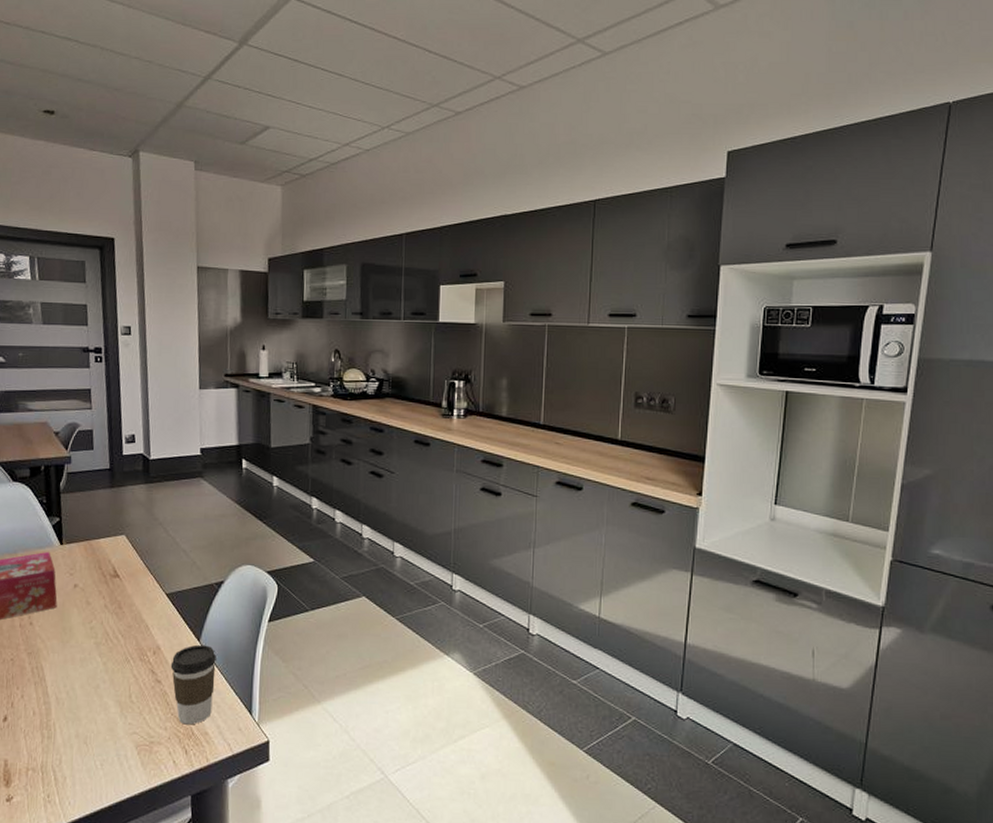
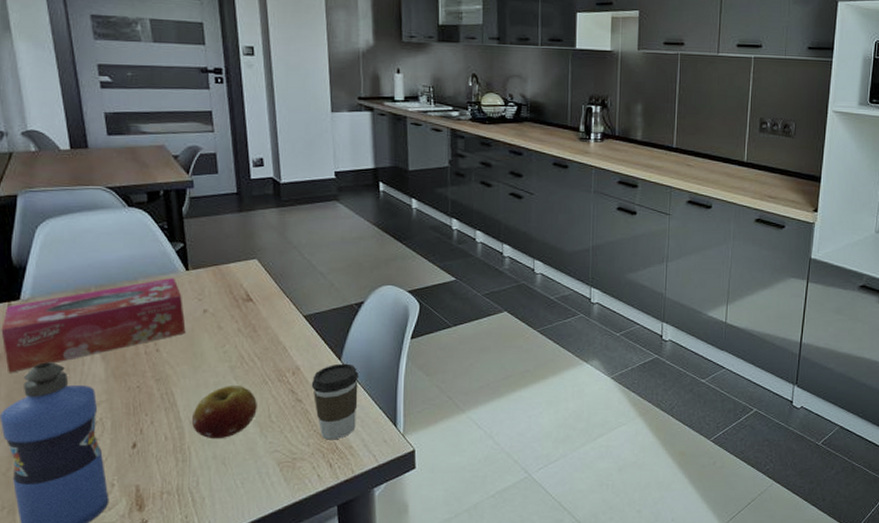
fruit: none [57,662,119,718] -> present [191,386,257,439]

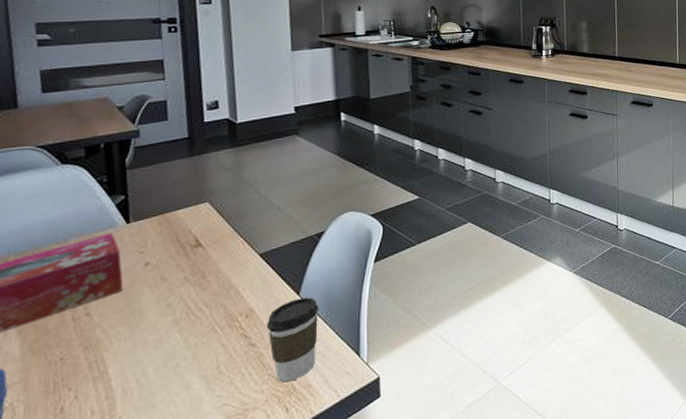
fruit: present [191,386,257,439] -> none [124,339,204,405]

